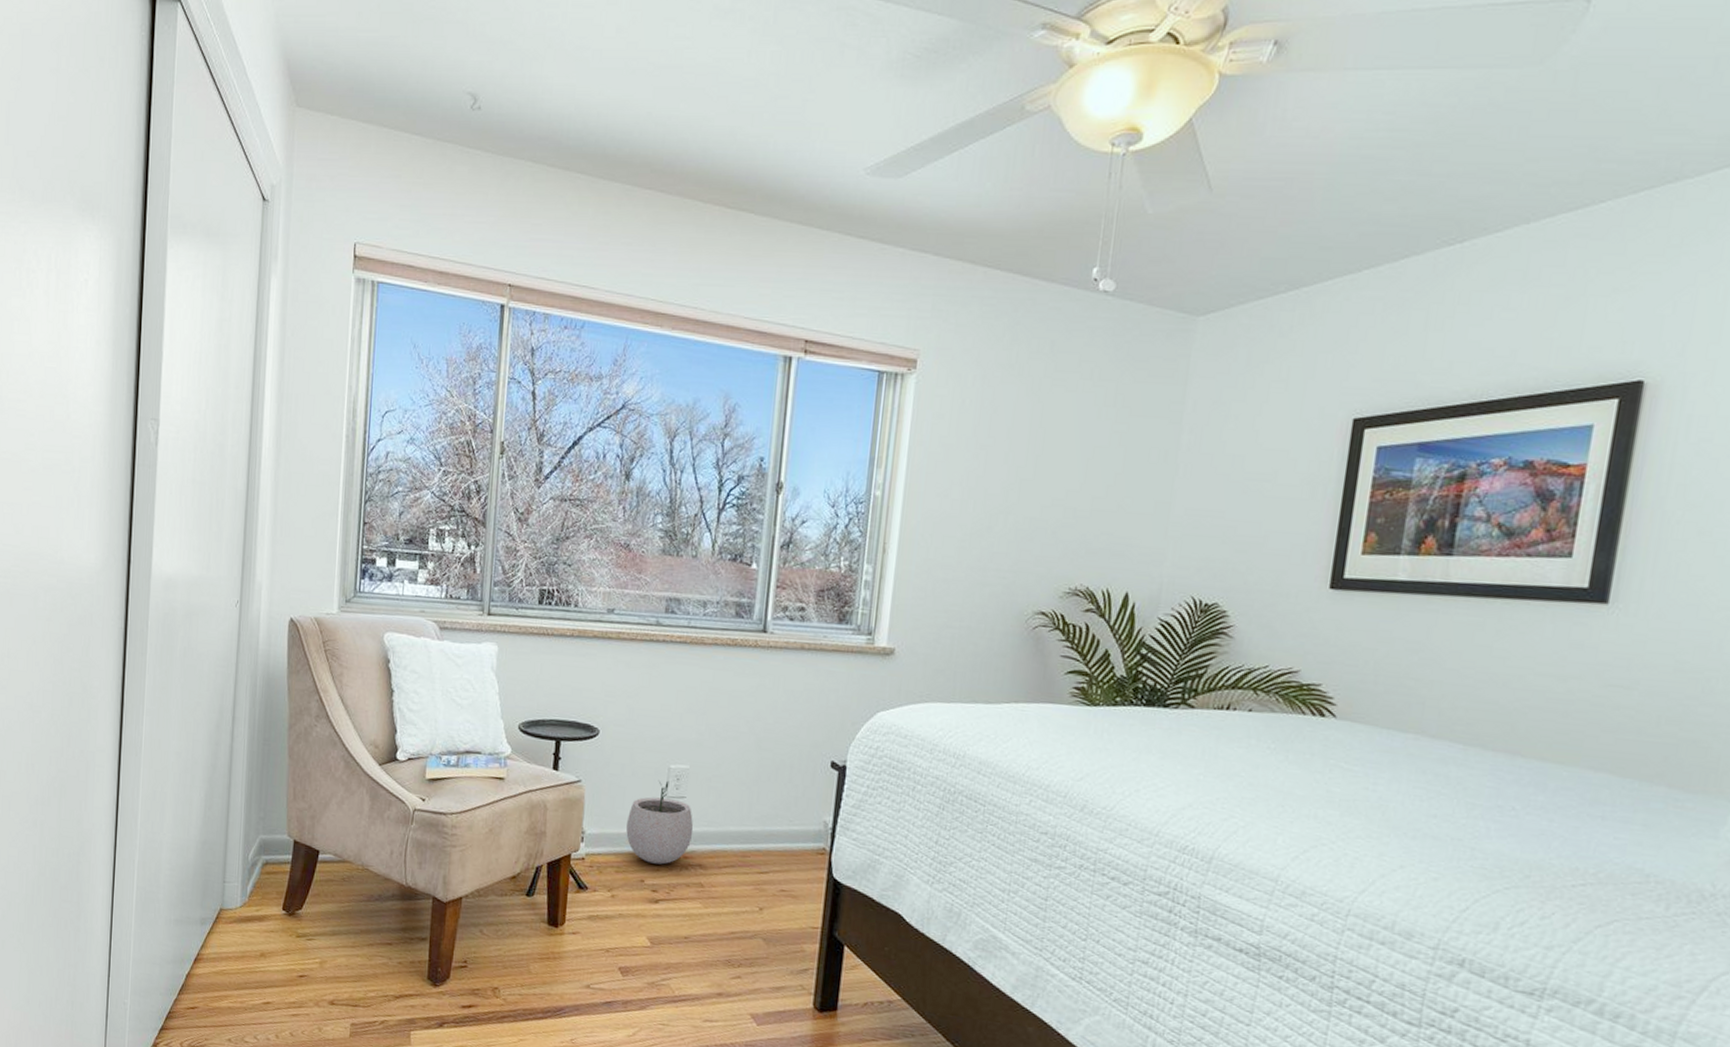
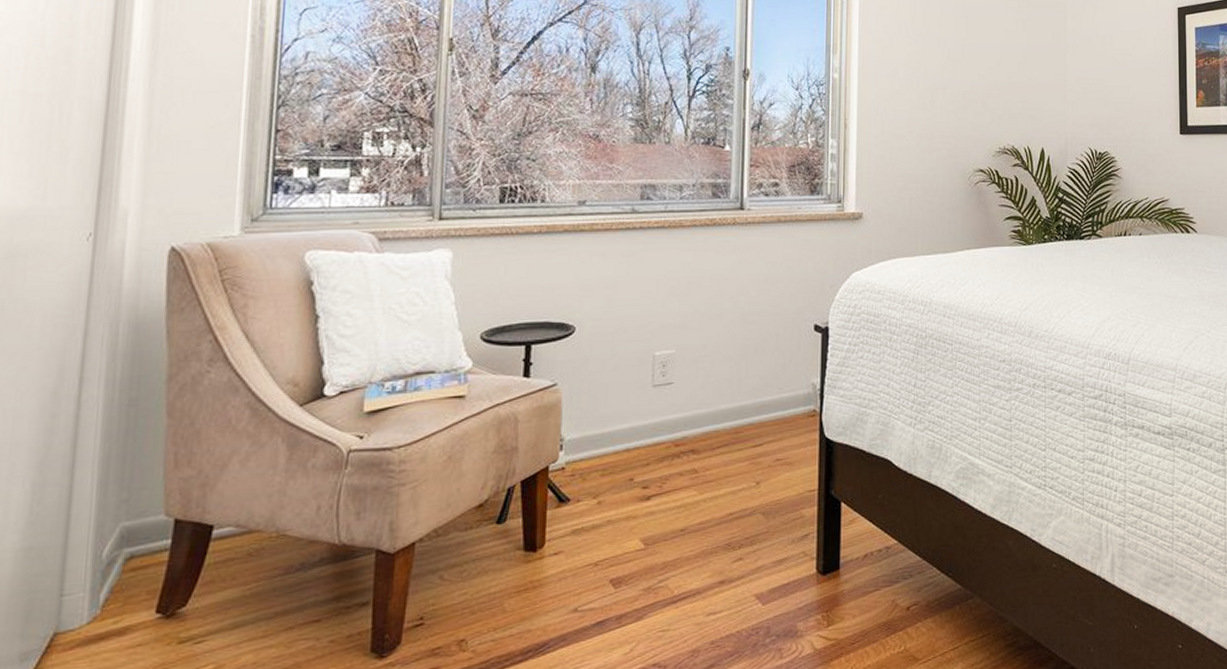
plant pot: present [626,780,694,865] -> none [611,368,683,459]

